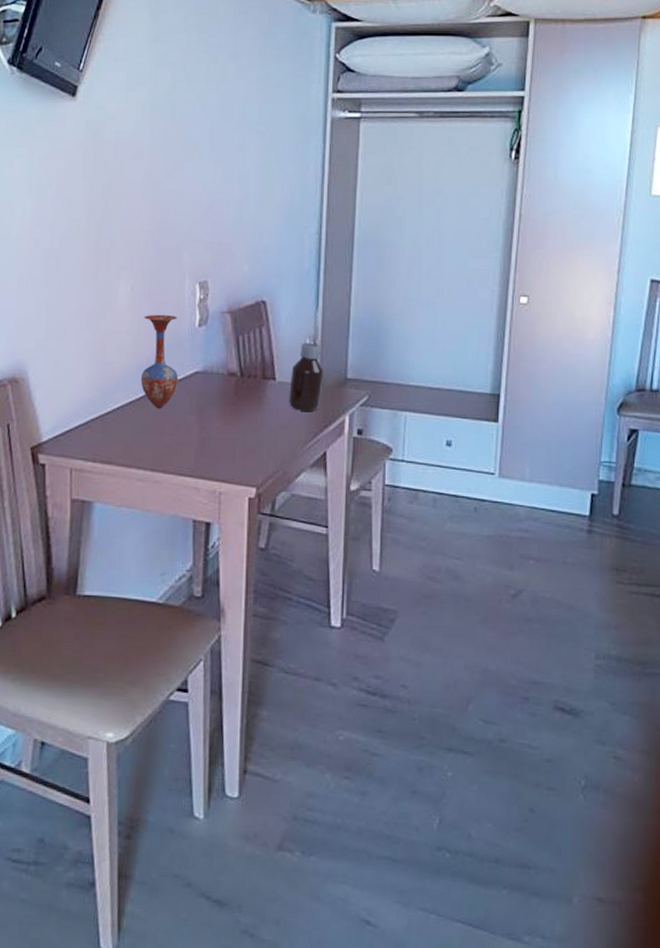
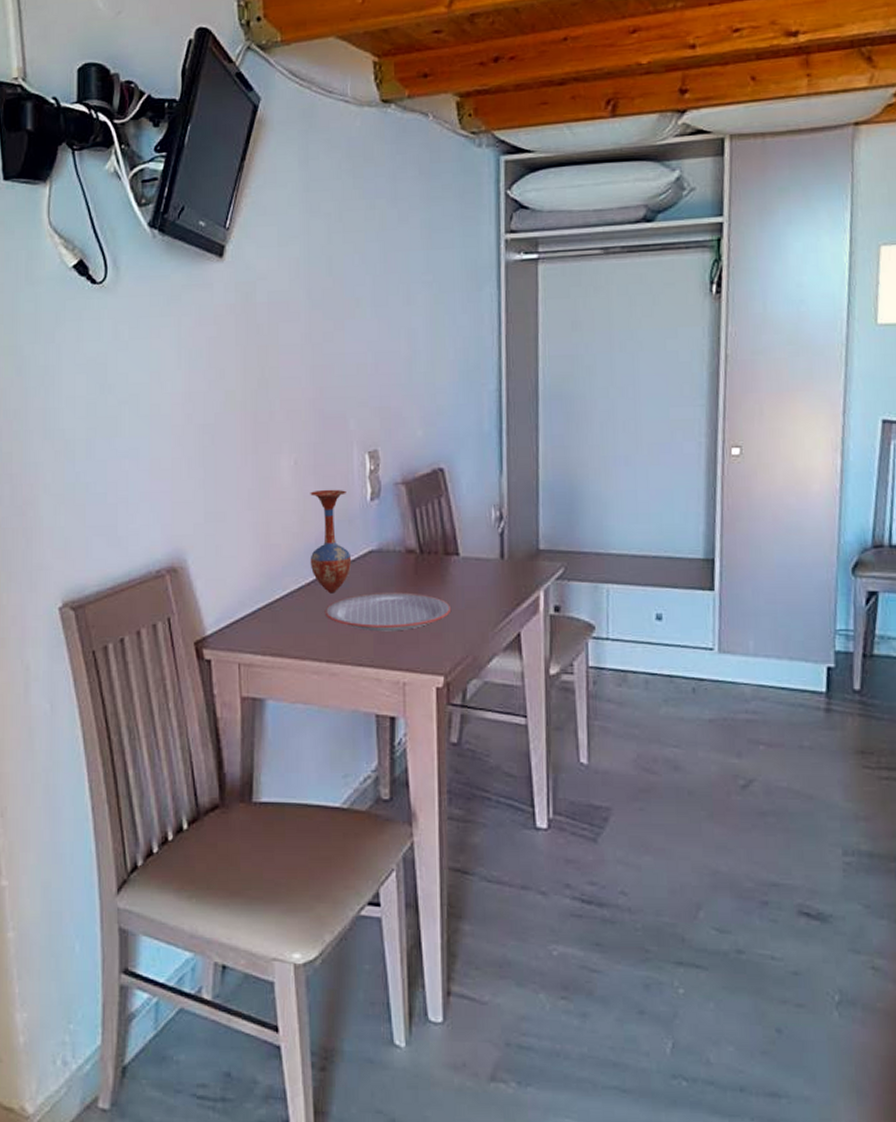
plate: none [151,410,266,446] -> present [324,592,452,632]
bottle: present [288,342,324,411] -> none [474,512,513,588]

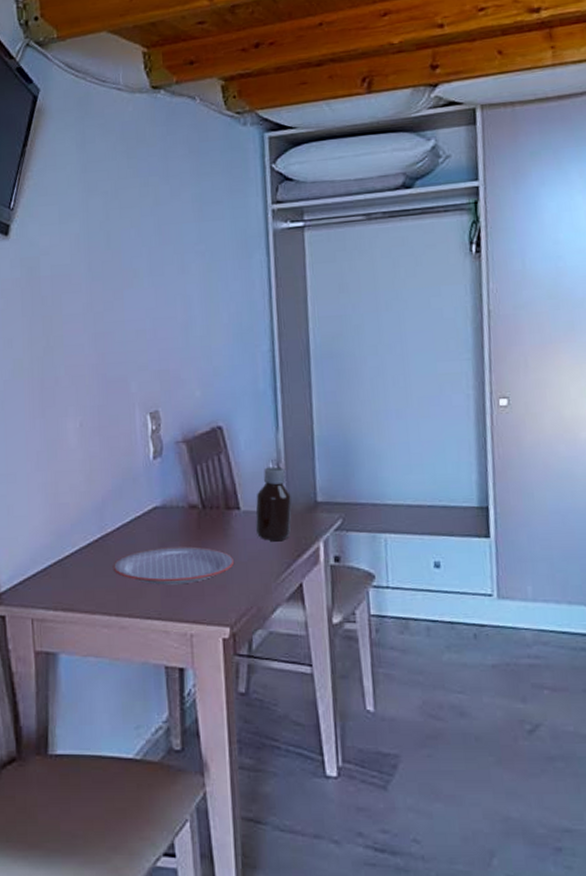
vase: present [310,489,352,594] -> none [95,449,137,549]
bottle: none [474,512,513,588] -> present [255,466,292,541]

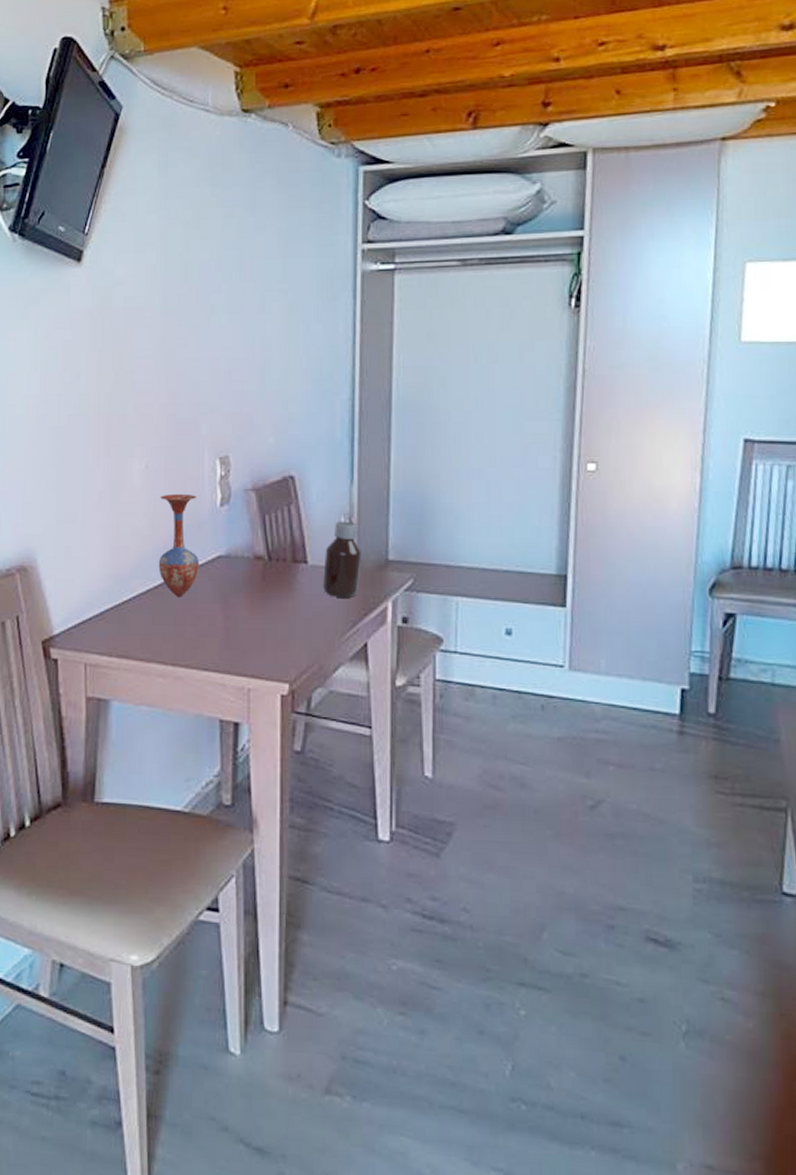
vase: none [95,449,137,549] -> present [158,493,200,597]
plate: present [112,546,235,585] -> none [171,598,299,637]

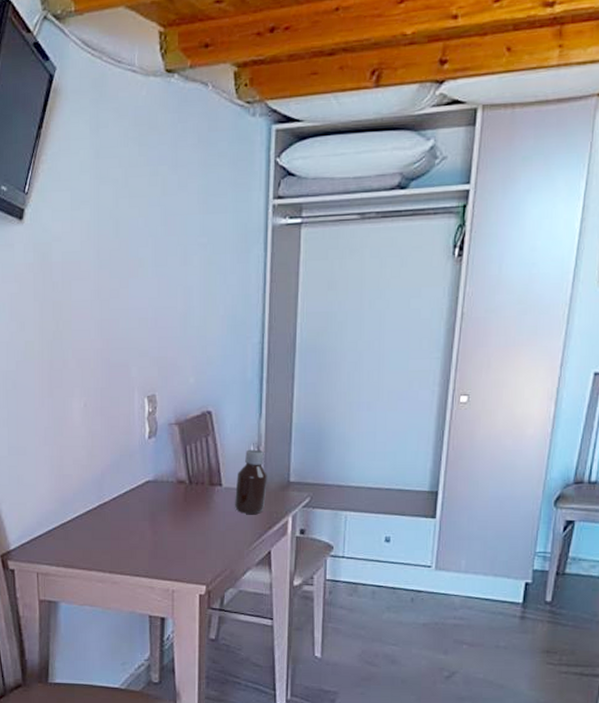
vase: present [158,493,200,597] -> none [96,428,132,517]

